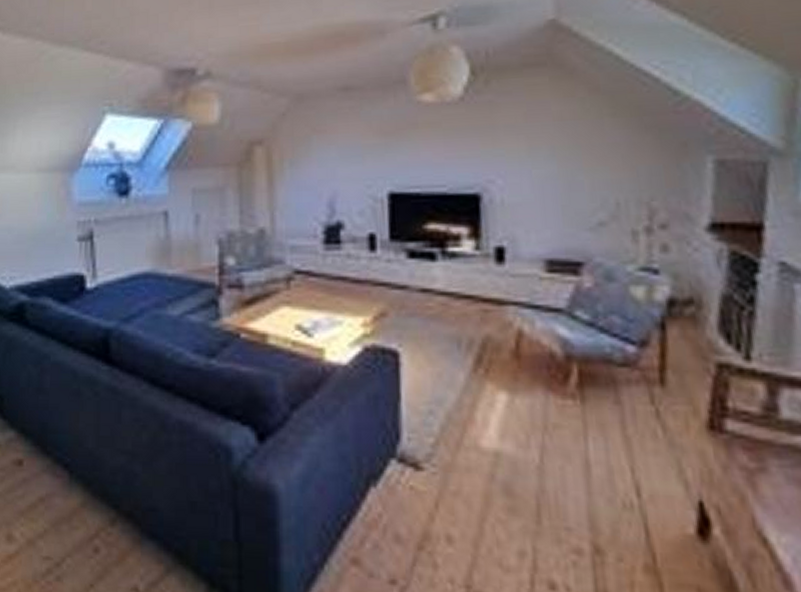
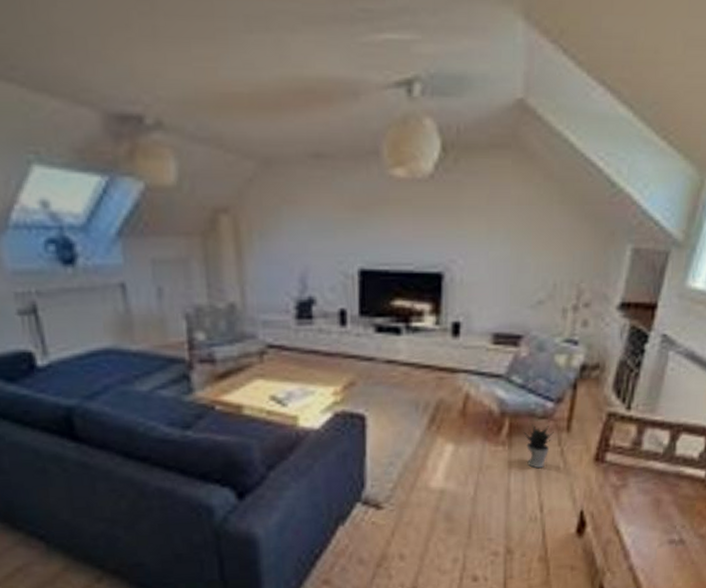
potted plant: none [598,373,642,434] -> present [523,424,554,469]

